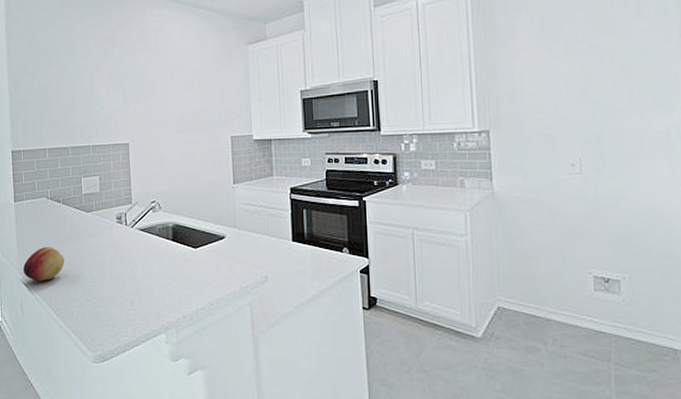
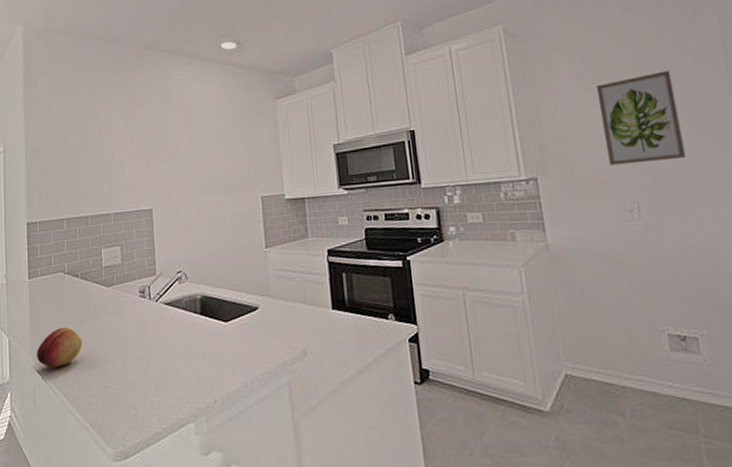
wall art: none [553,34,630,123] -> present [596,70,685,166]

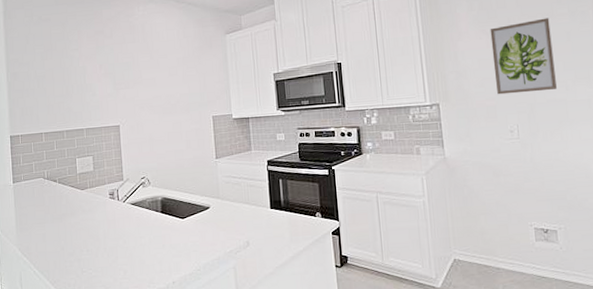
fruit: present [36,328,82,368] -> none [21,223,61,257]

